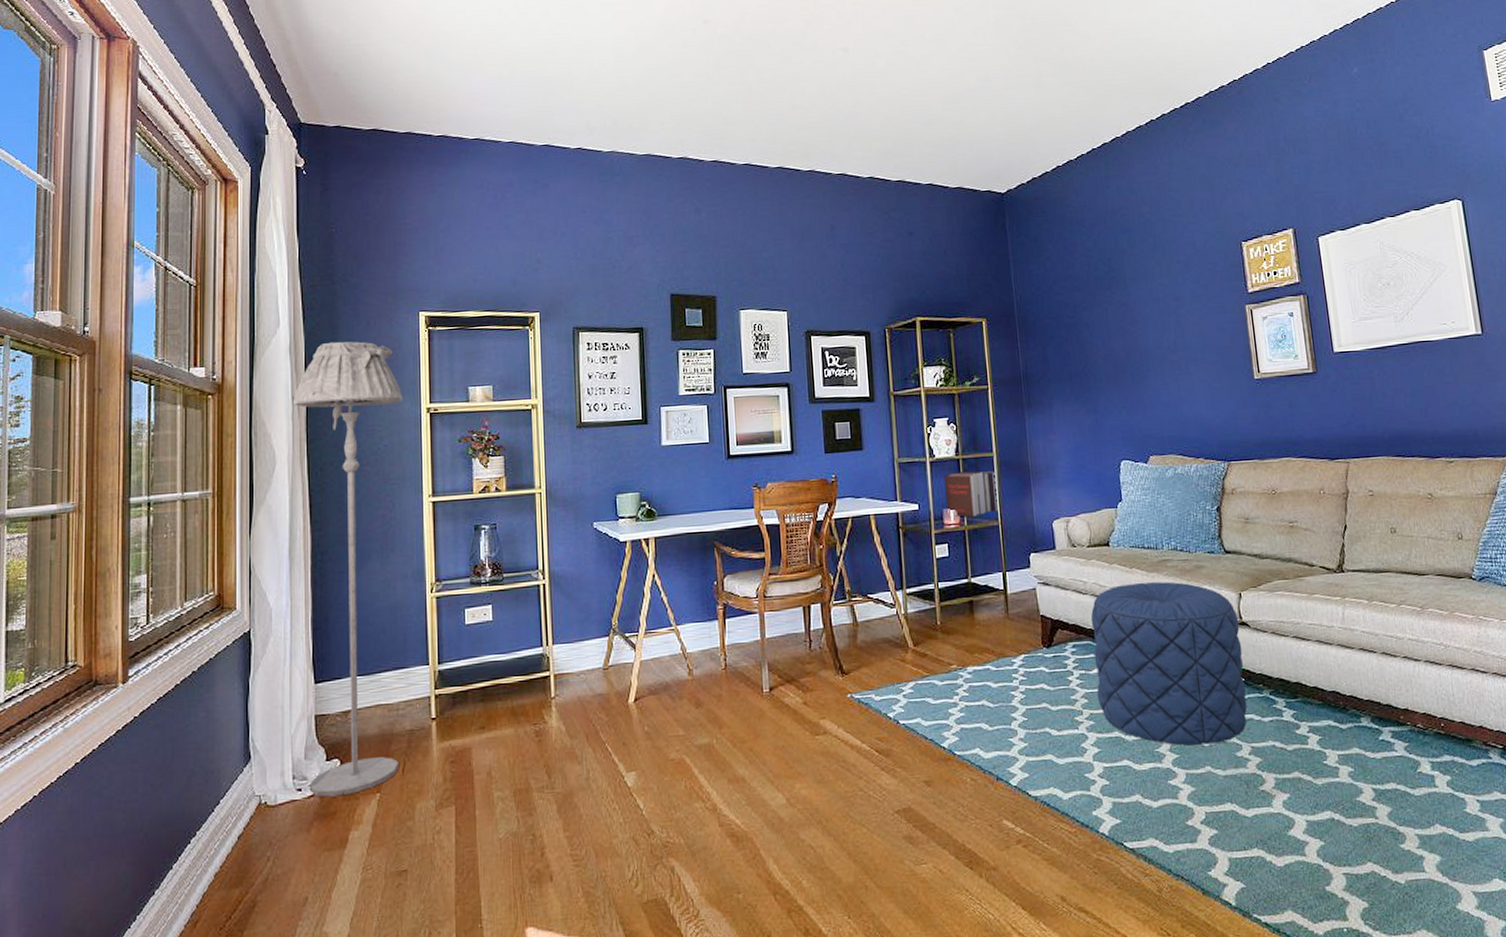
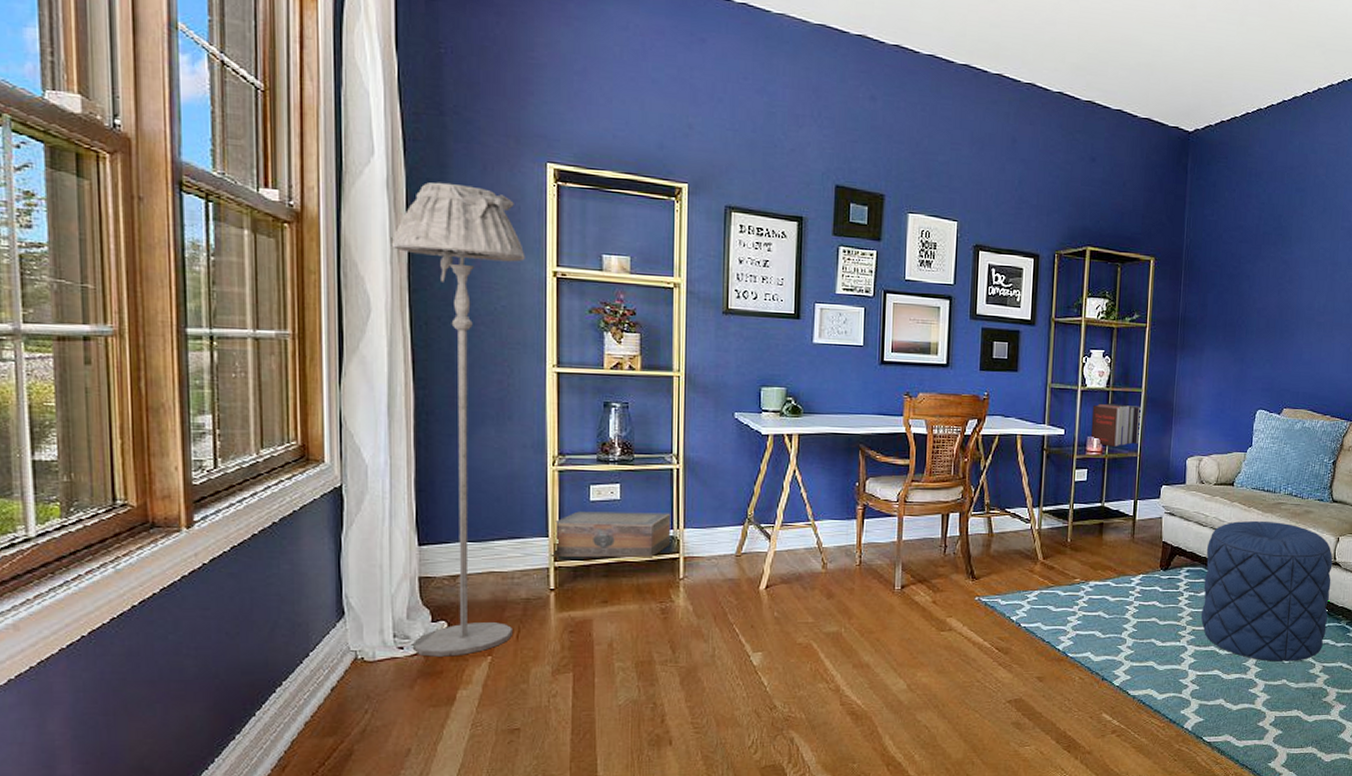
decorative box: none [431,630,542,686] -> present [550,511,671,559]

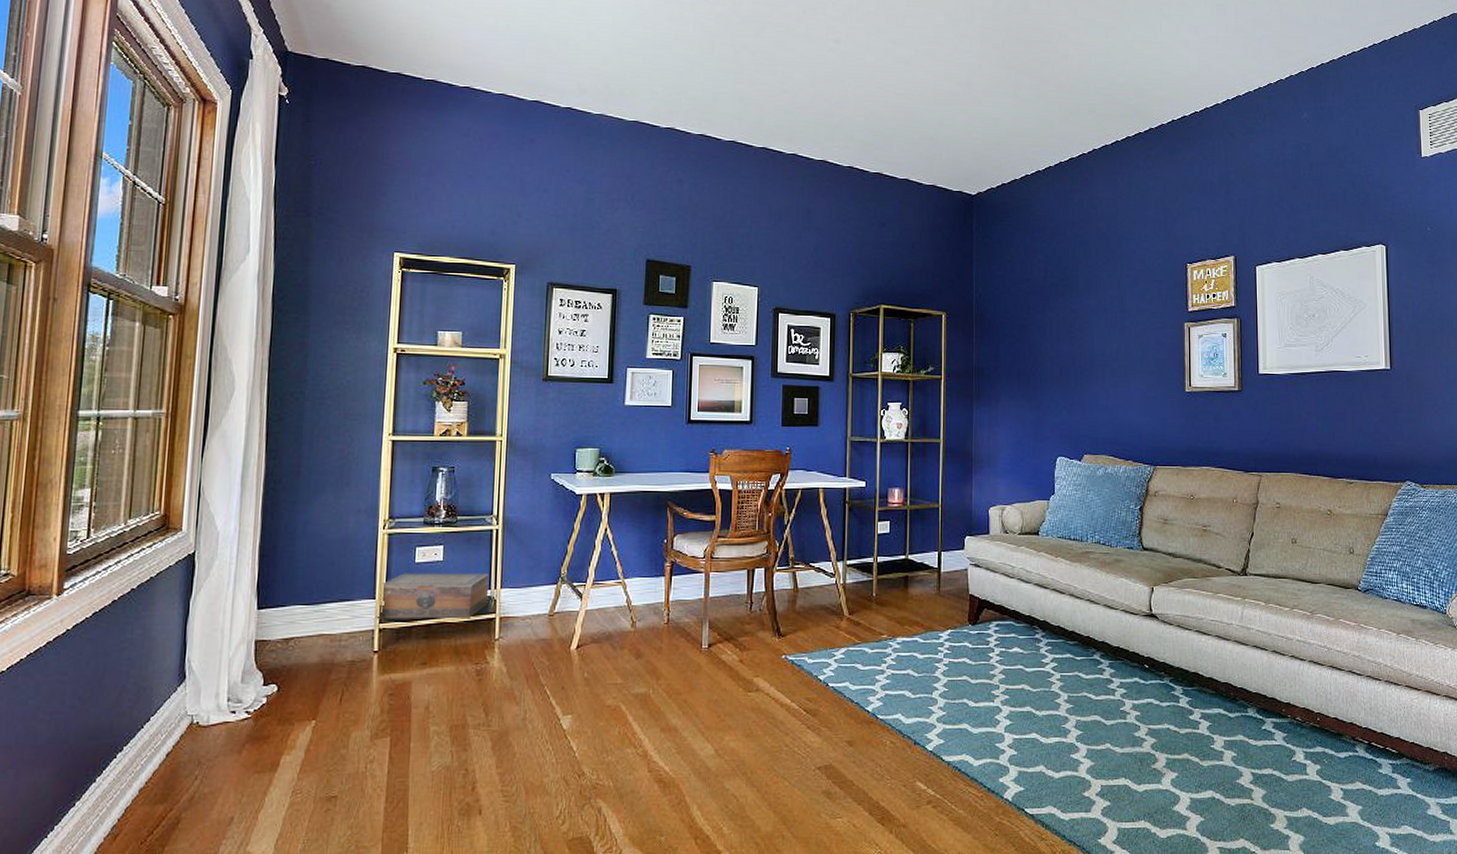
floor lamp: present [391,182,525,657] -> none [243,273,371,721]
books: present [1092,403,1141,447] -> none [893,455,940,498]
pouf: present [1201,520,1333,662] -> none [1015,571,1149,724]

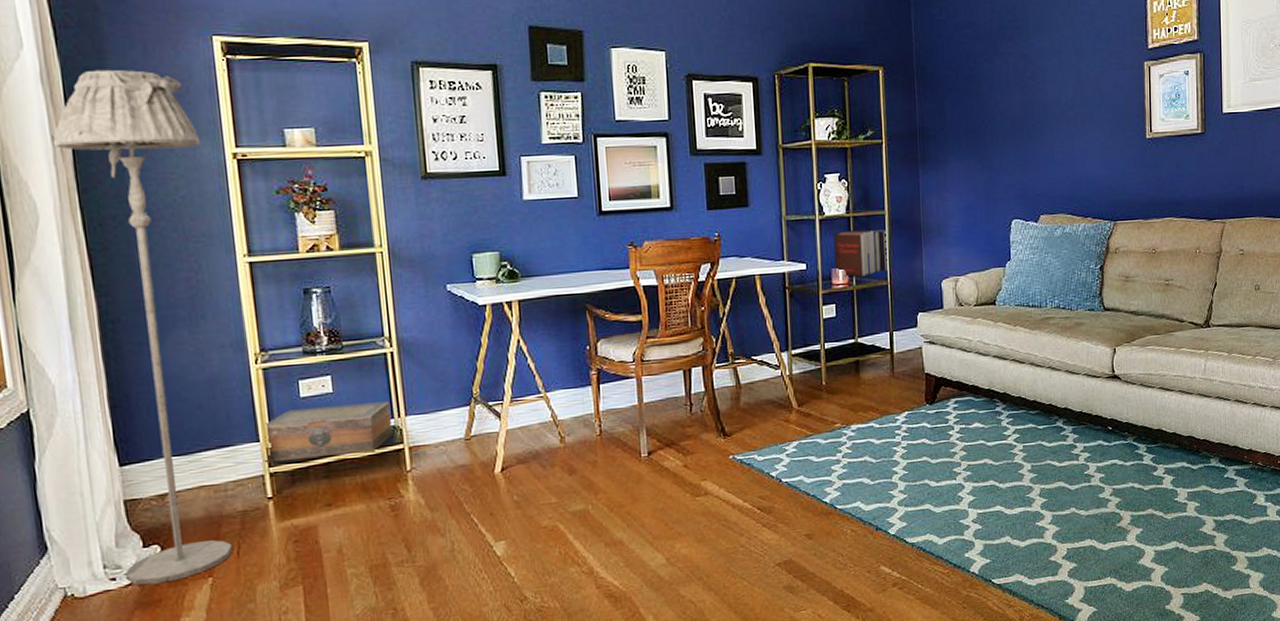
floor lamp: none [243,273,371,721] -> present [52,69,232,586]
books: none [893,455,940,498] -> present [834,229,888,277]

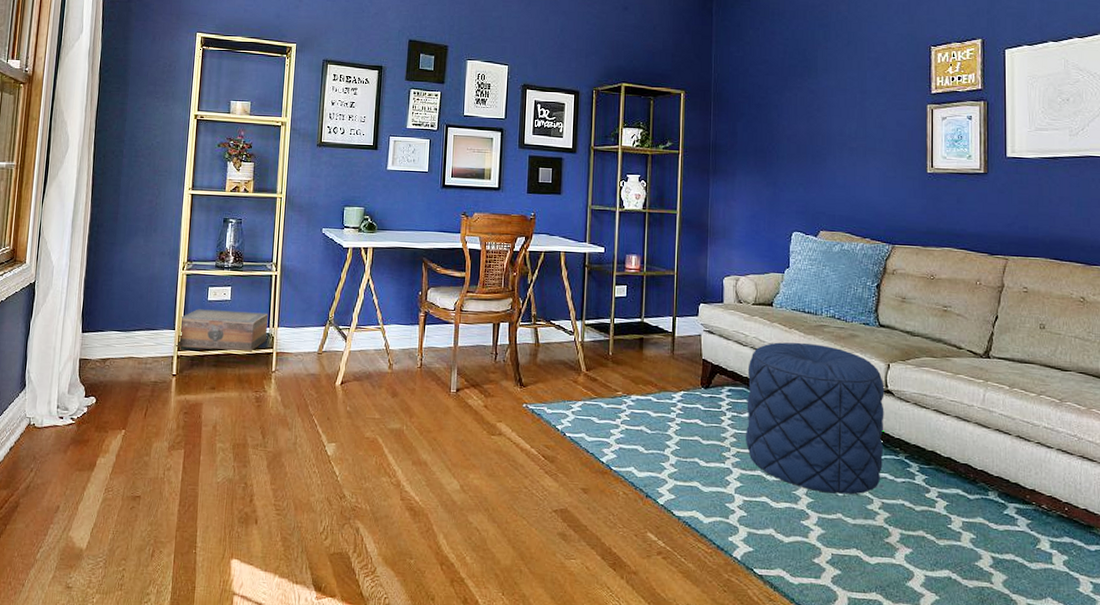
floor lamp: present [52,69,232,586] -> none [69,50,177,428]
books: present [834,229,888,277] -> none [630,224,676,265]
pouf: none [973,338,1112,490] -> present [746,342,885,495]

